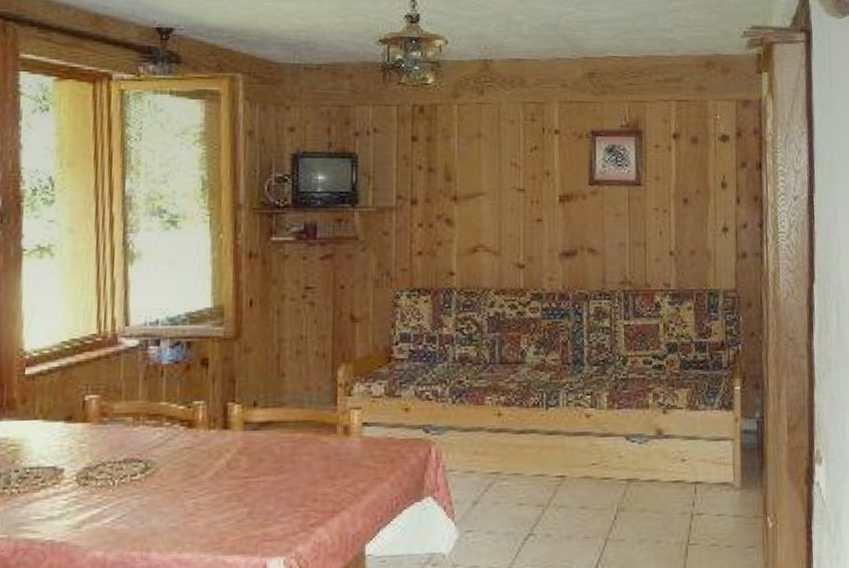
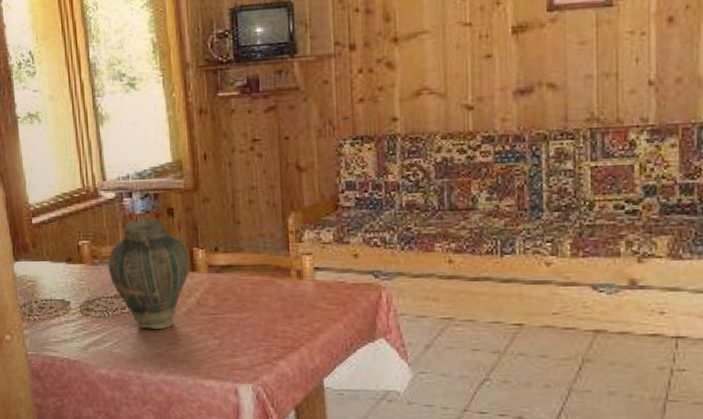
vase: none [120,366,223,499] -> present [108,216,191,330]

